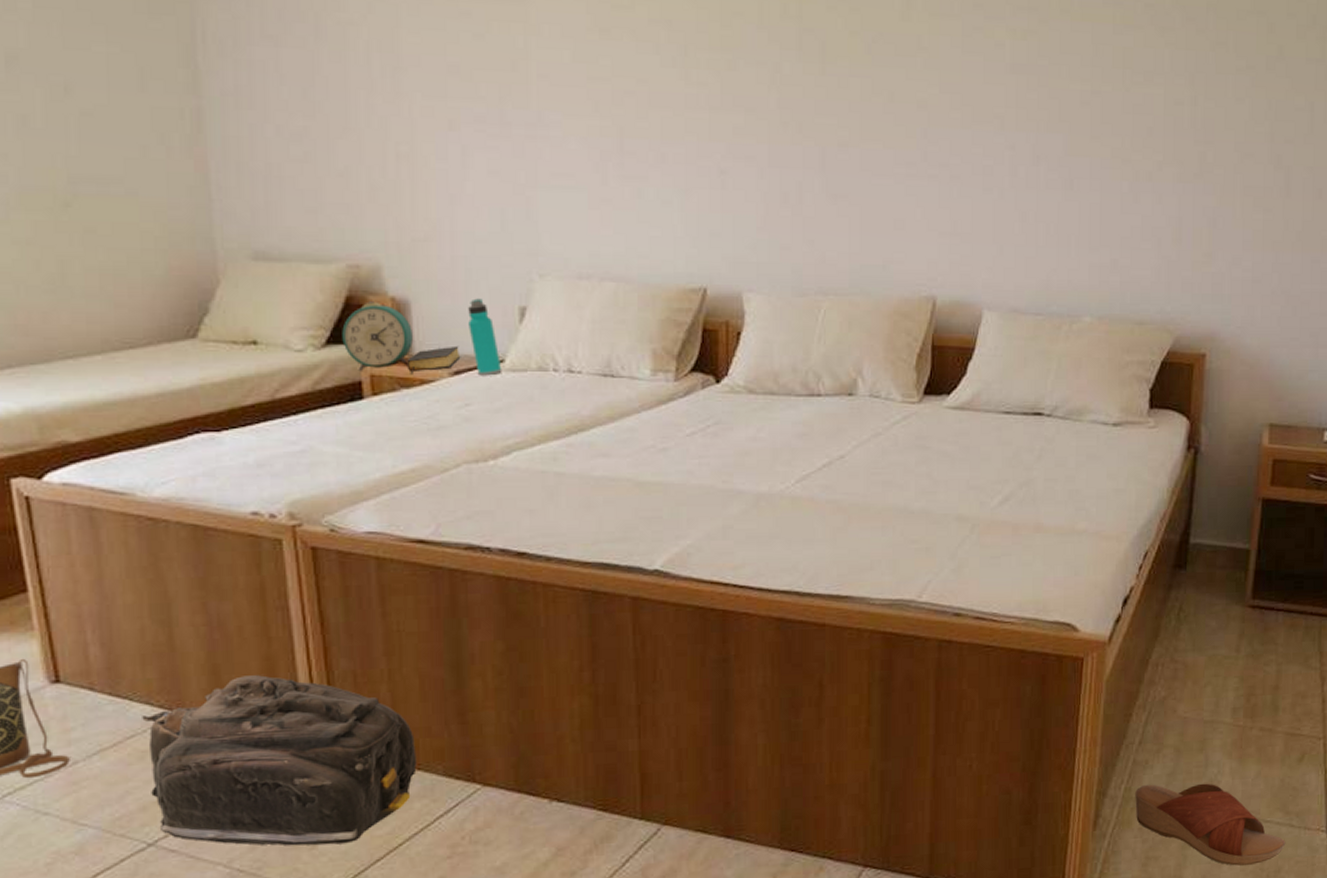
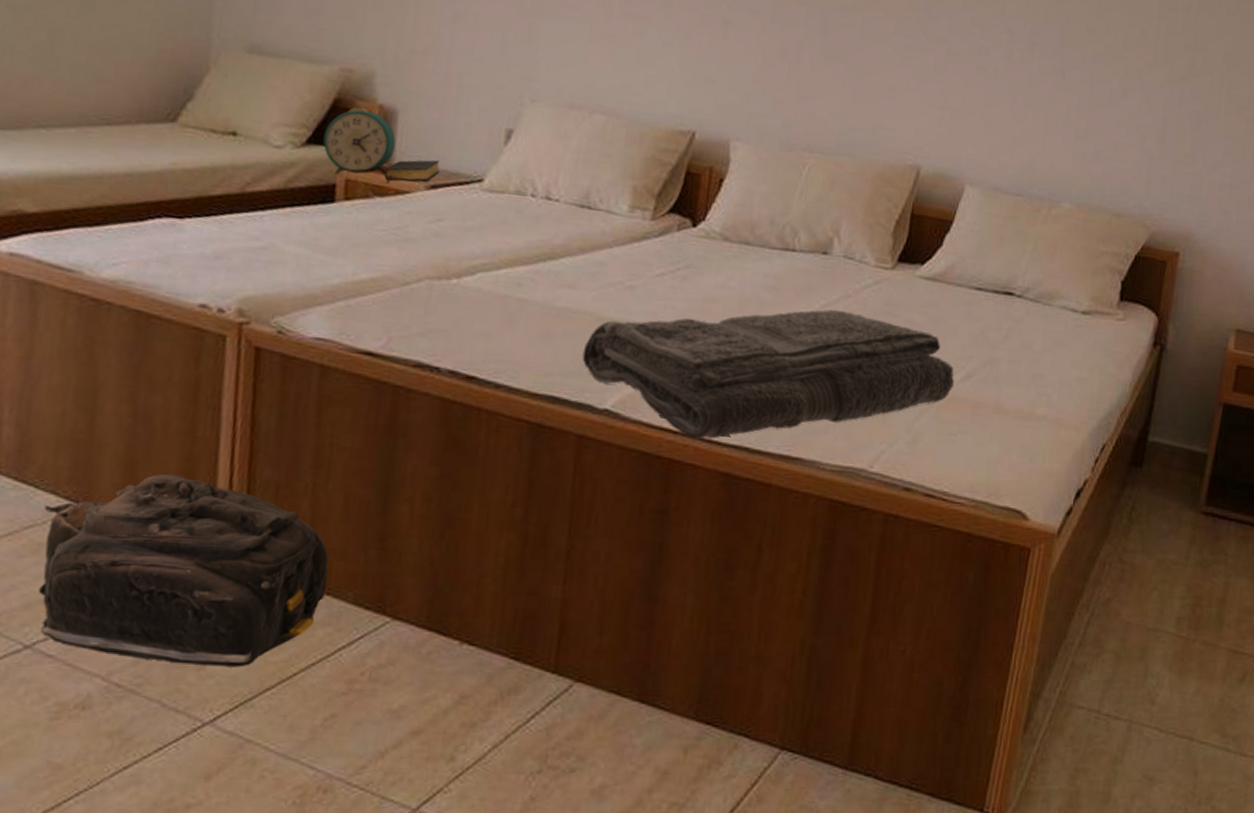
water bottle: present [468,298,502,376] -> none [452,115,480,194]
towel: none [626,450,992,589] -> present [582,309,955,439]
sandal: present [1135,783,1286,866] -> none [1069,690,1221,788]

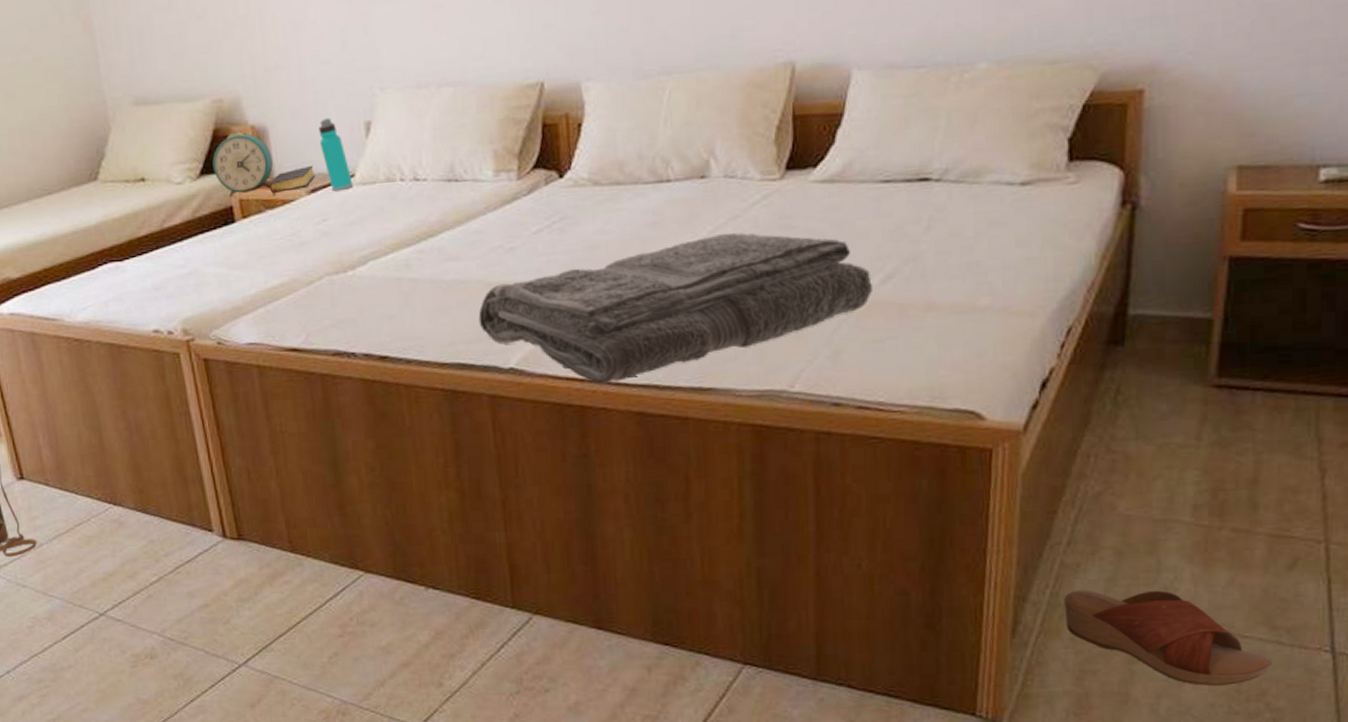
duffel bag: present [38,474,329,668] -> none [86,472,307,621]
water bottle: none [452,115,480,194] -> present [319,118,354,192]
sandal: none [1069,690,1221,788] -> present [1064,589,1273,686]

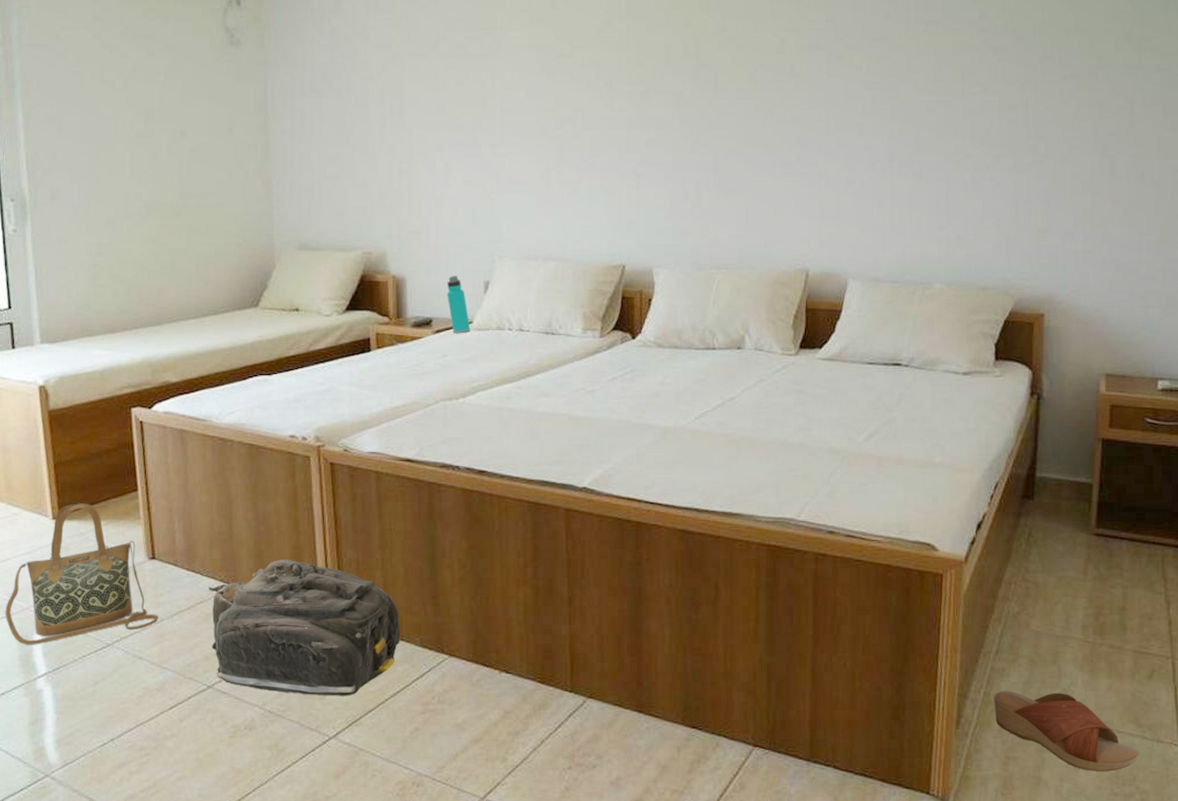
duffel bag: none [86,472,307,621] -> present [208,560,401,696]
alarm clock: present [212,131,273,198] -> none [357,279,407,331]
bible: present [269,165,316,196] -> none [402,311,441,333]
towel: present [478,233,872,384] -> none [561,393,859,505]

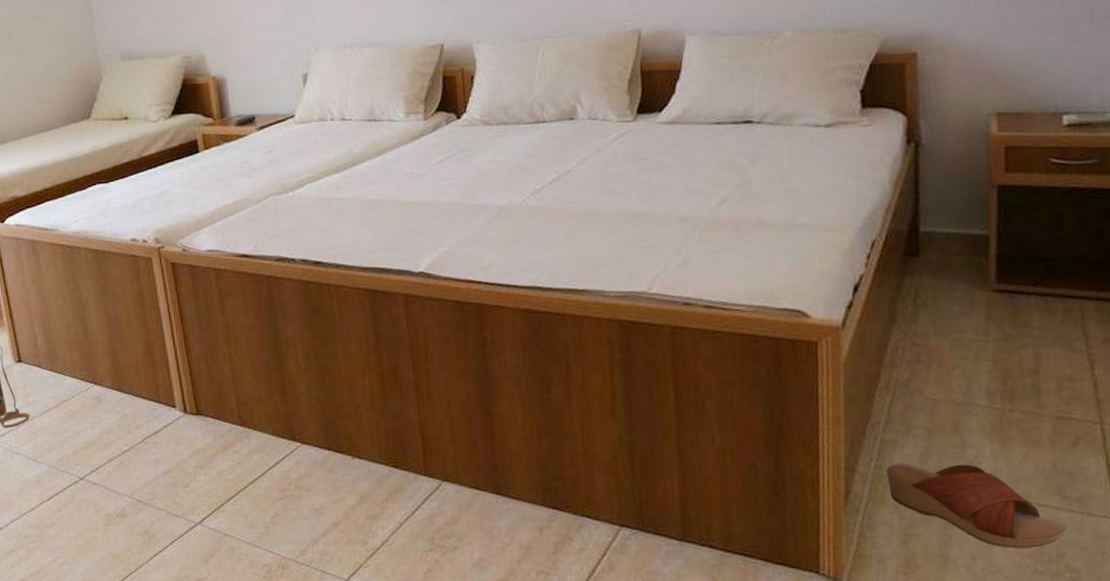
duffel bag: present [208,560,401,696] -> none [71,357,253,485]
water bottle: present [447,275,471,334] -> none [266,71,294,129]

